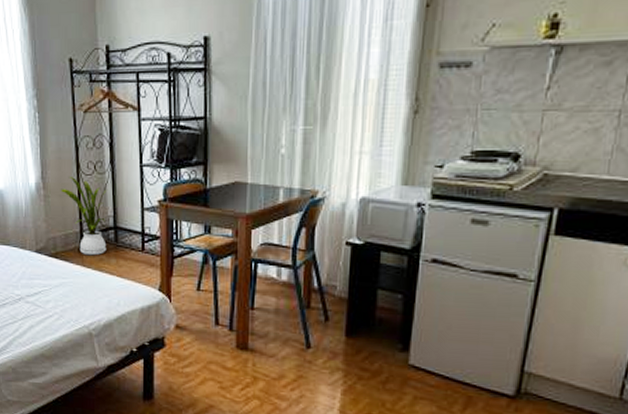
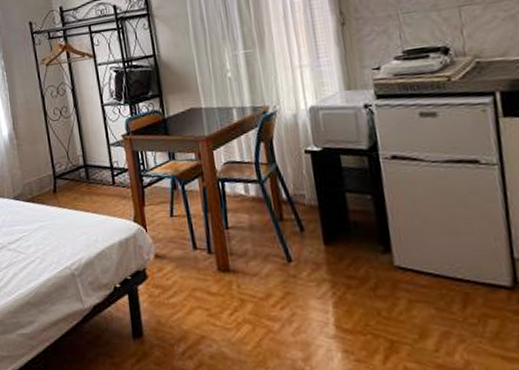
house plant: present [60,177,108,256] -> none [31,124,80,196]

